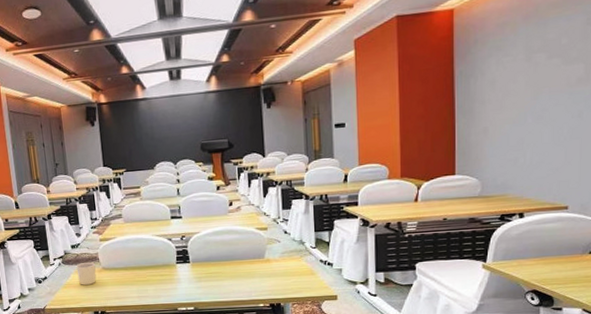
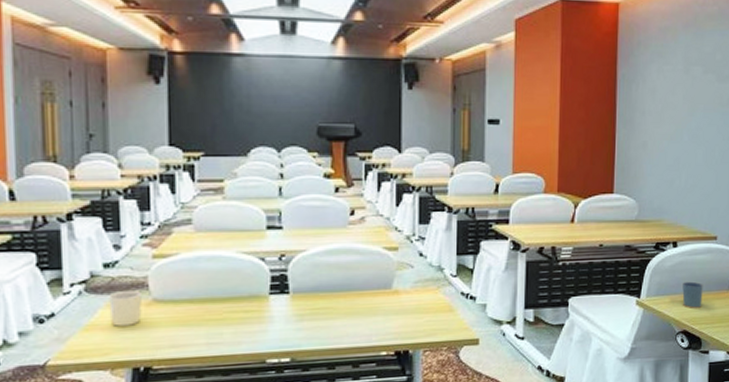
mug: none [531,247,554,272] -> present [682,281,703,309]

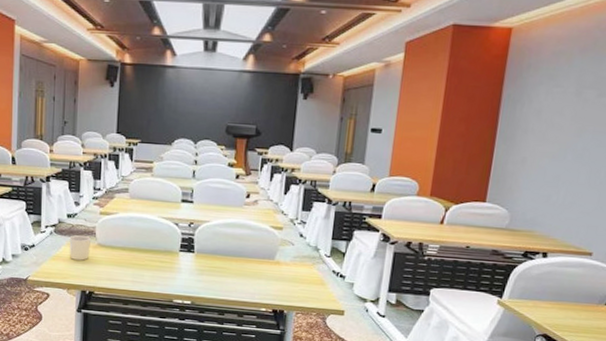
mug: present [682,281,703,309] -> none [546,290,571,317]

